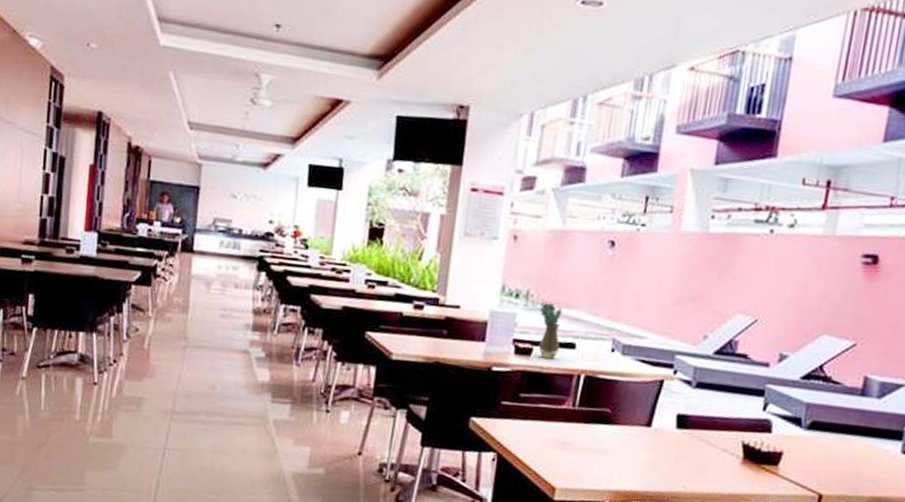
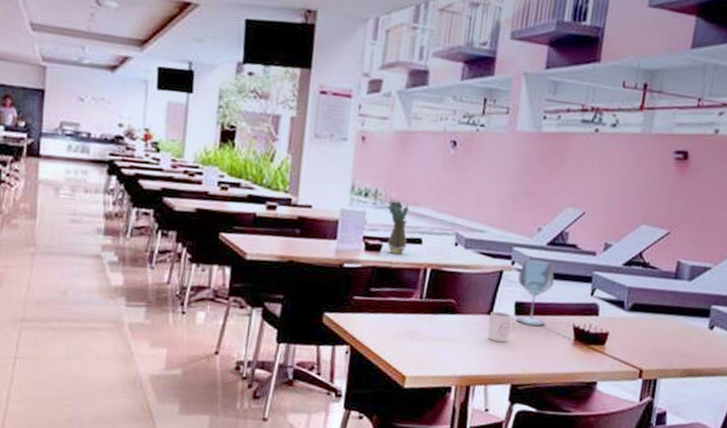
mug: none [645,423,678,457] -> present [487,311,516,342]
wine glass: none [678,368,722,442] -> present [516,259,555,326]

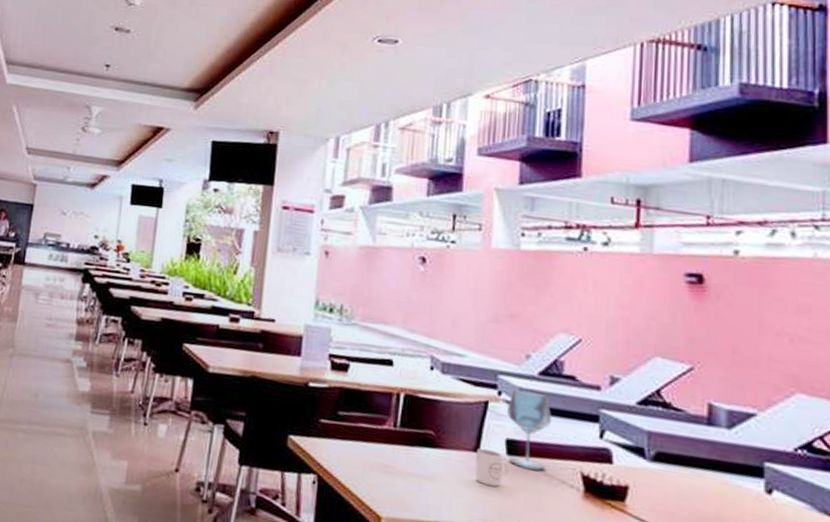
vase: present [387,197,409,254] -> none [354,313,377,376]

